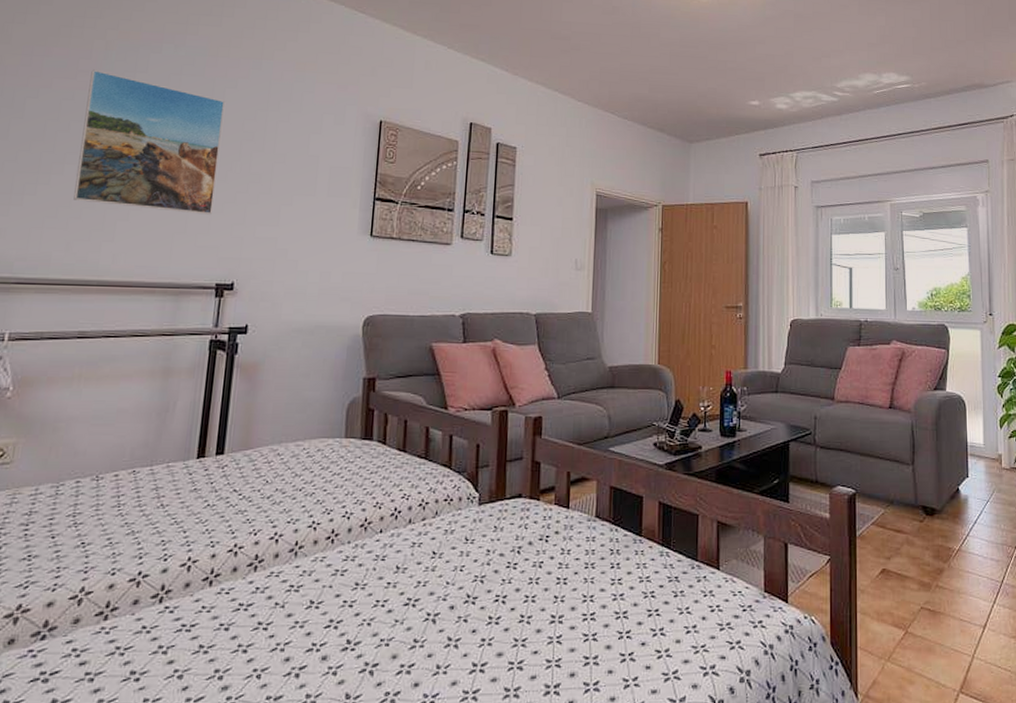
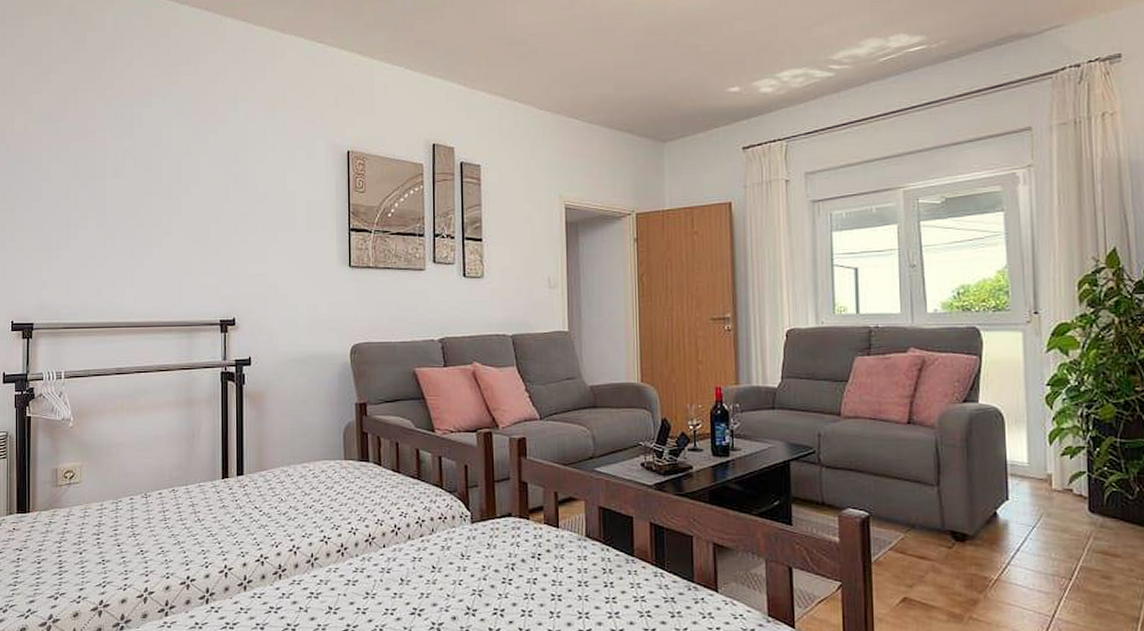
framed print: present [73,69,226,215] -> none [97,129,210,257]

